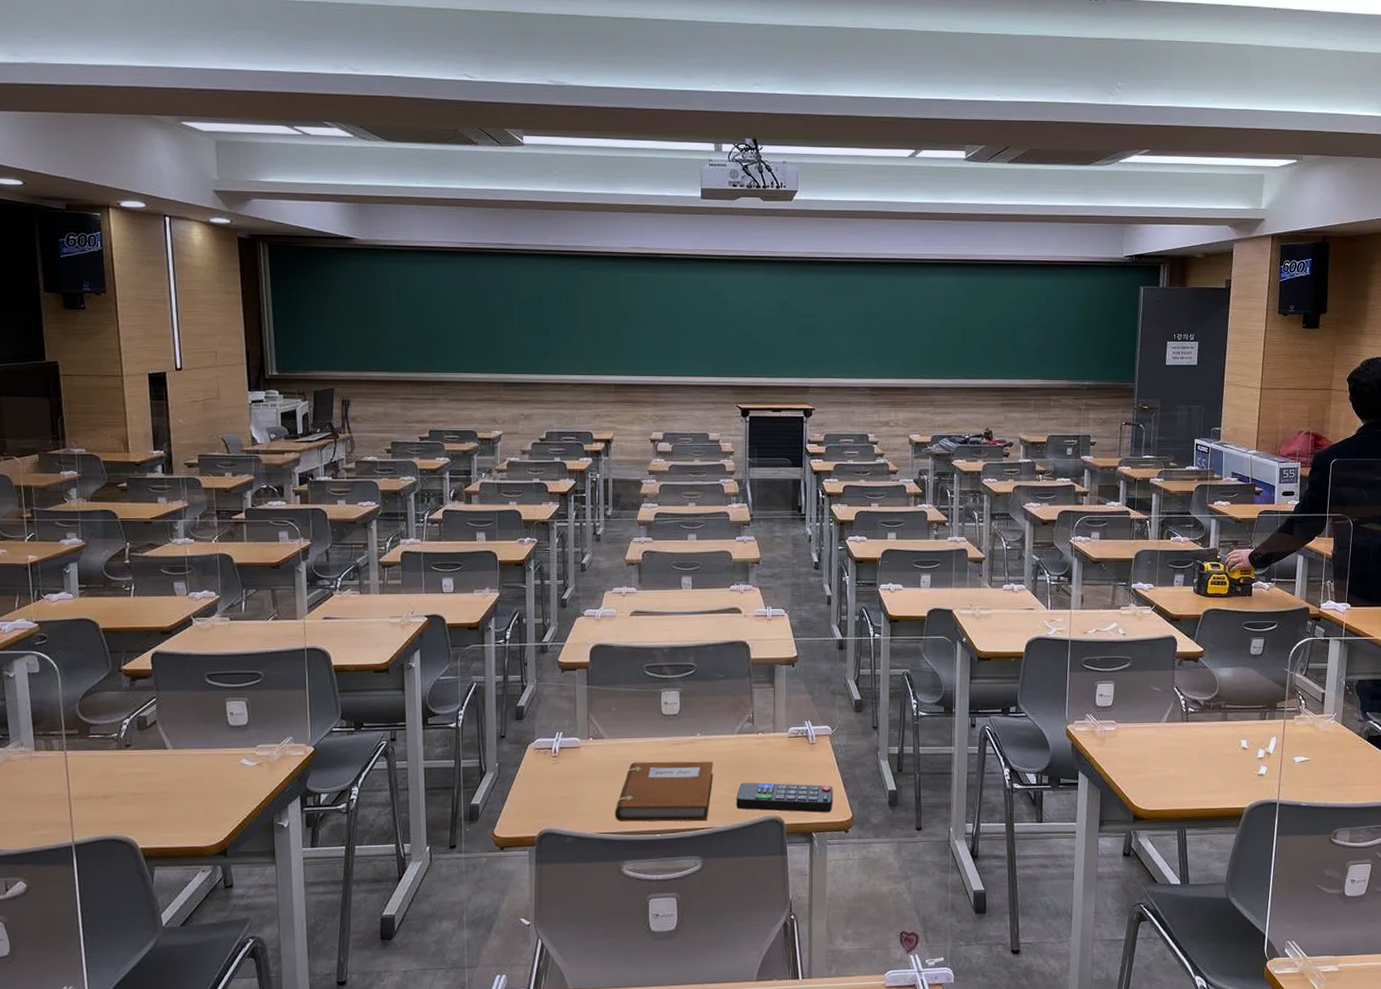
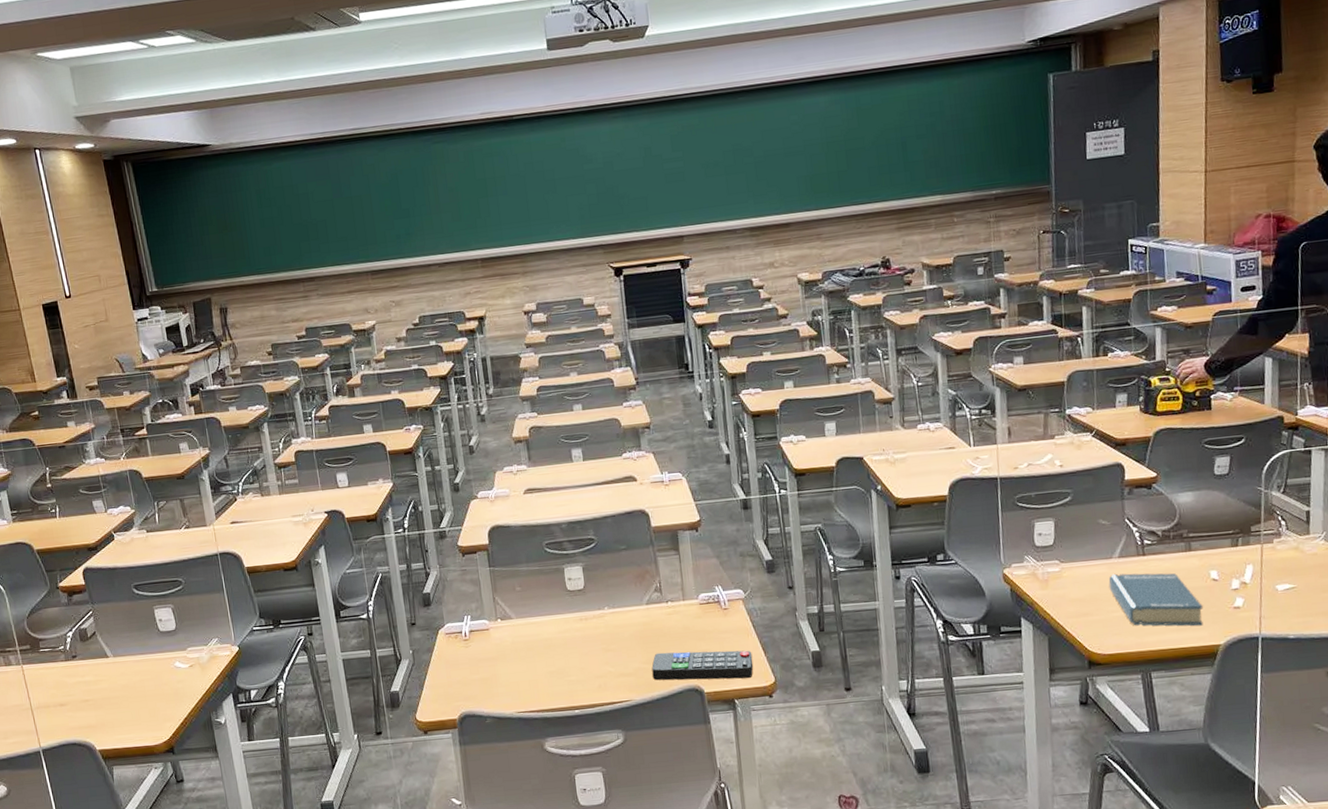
notebook: present [615,761,713,822] -> none [531,634,626,700]
hardback book: none [1156,736,1233,790] -> present [1108,573,1203,626]

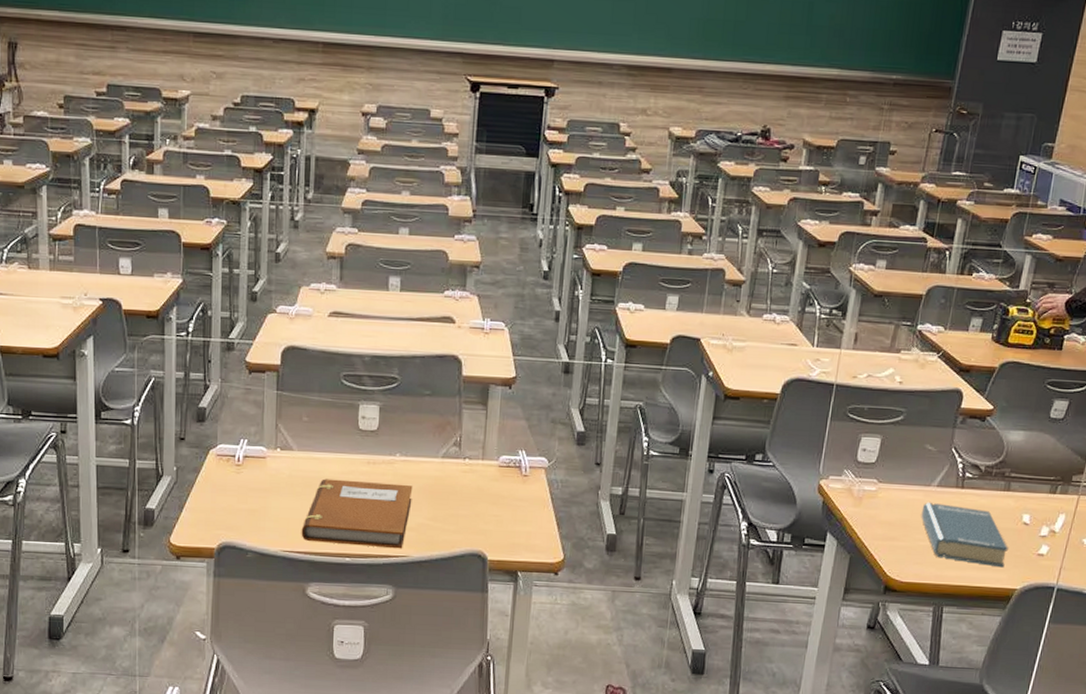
notebook: none [531,634,626,700] -> present [301,479,413,549]
remote control: present [651,650,754,681] -> none [435,511,545,551]

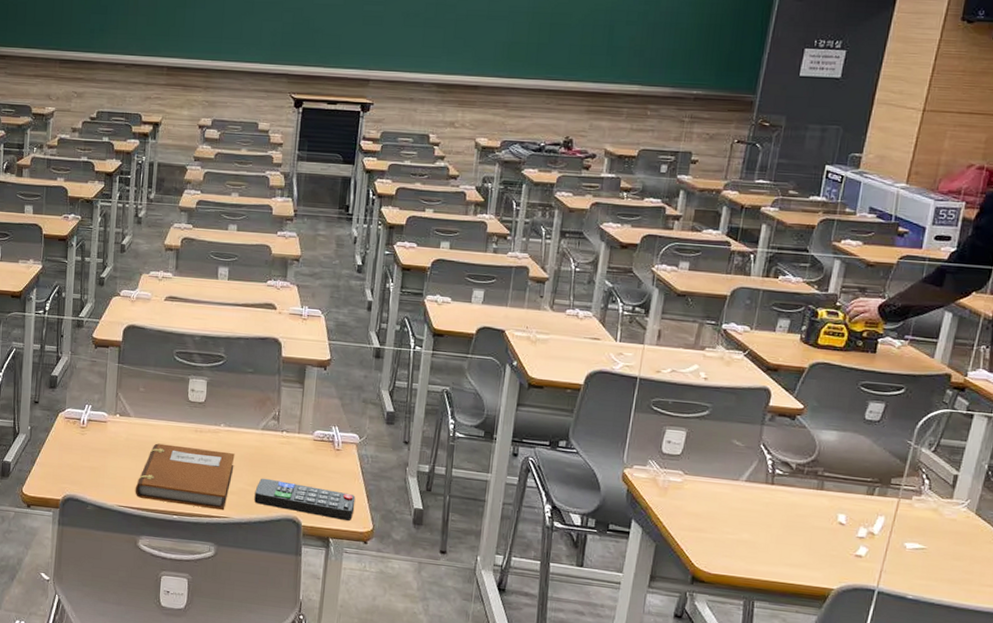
remote control: none [435,511,545,551] -> present [254,478,356,521]
hardback book: present [921,502,1008,568] -> none [729,496,823,566]

